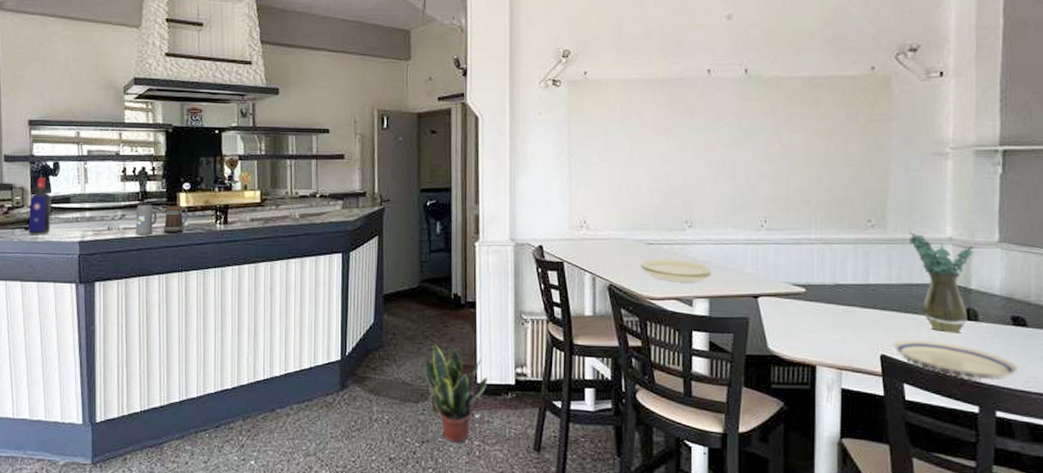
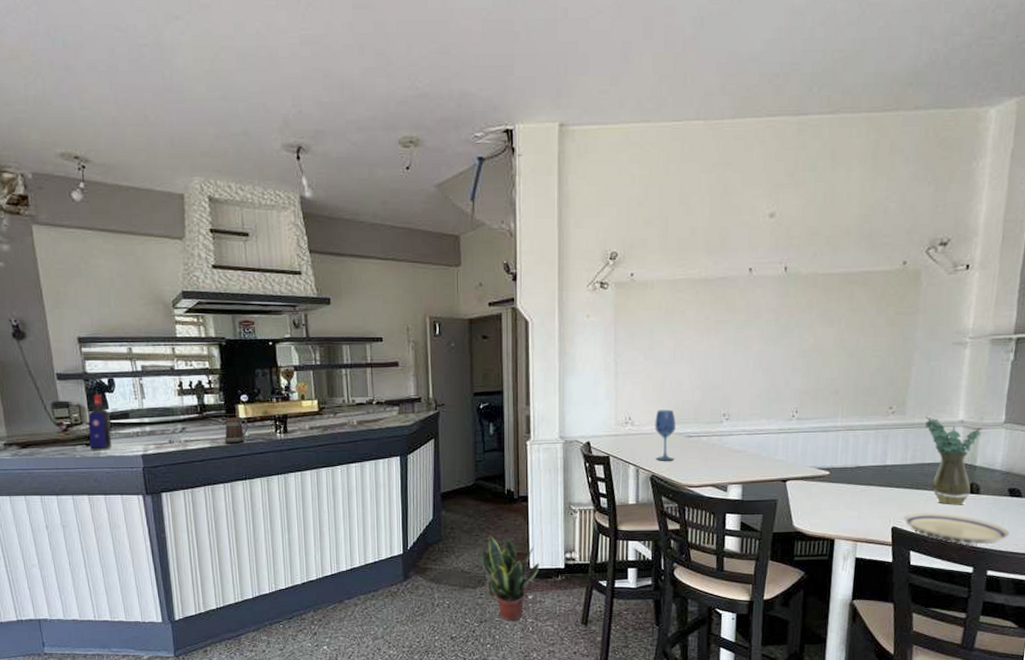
beer mug: present [135,204,158,235] -> none [196,417,218,447]
wineglass: none [612,214,634,270] -> present [655,409,676,461]
plate: present [640,259,712,283] -> none [680,450,746,471]

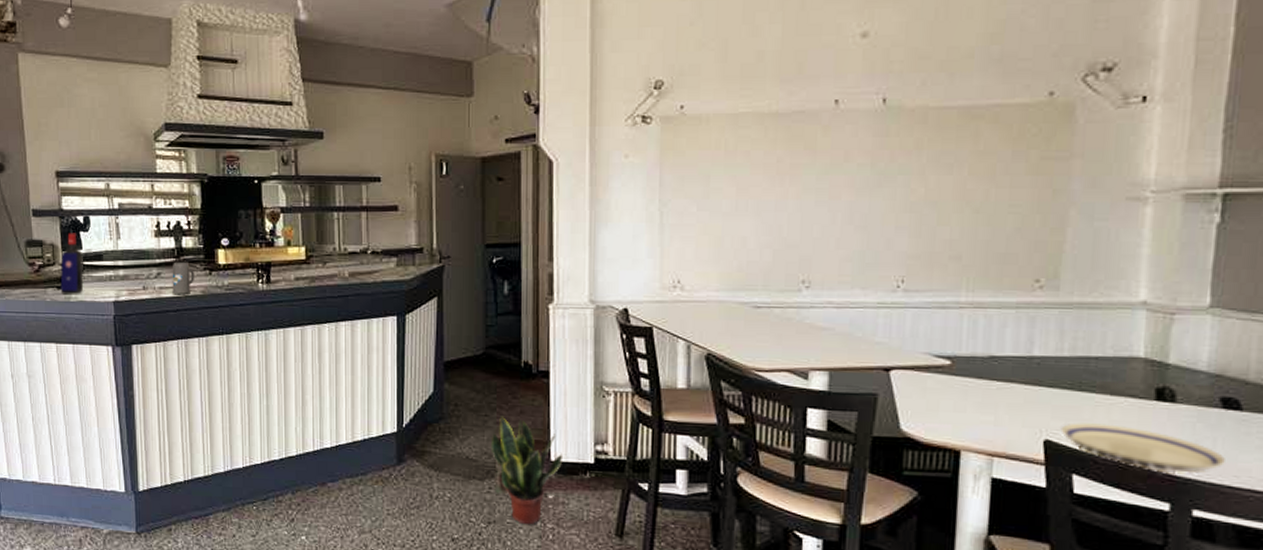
beer mug: none [196,417,218,447] -> present [172,261,195,295]
beer mug: present [225,417,248,444] -> none [202,263,227,293]
wineglass: present [655,409,676,461] -> none [711,272,739,337]
vase: present [924,416,981,505] -> none [1088,294,1174,416]

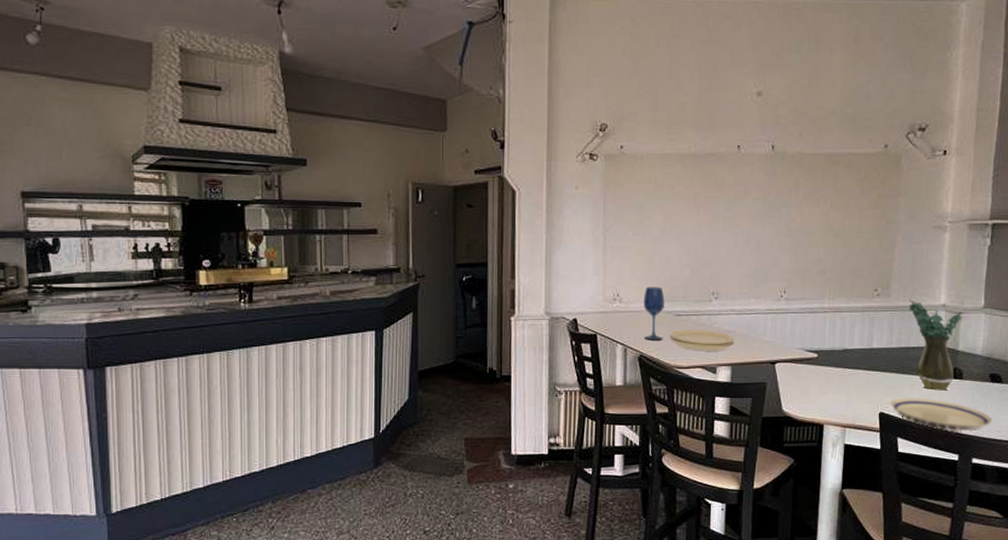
liquor bottle: present [60,233,84,295] -> none [25,255,52,318]
beer mug: present [172,261,195,295] -> none [150,283,175,316]
potted plant: present [490,416,562,525] -> none [459,417,521,513]
wineglass: none [711,272,739,337] -> present [643,286,665,340]
plate: none [745,324,833,353] -> present [669,329,735,351]
vase: none [1088,294,1174,416] -> present [908,299,962,391]

